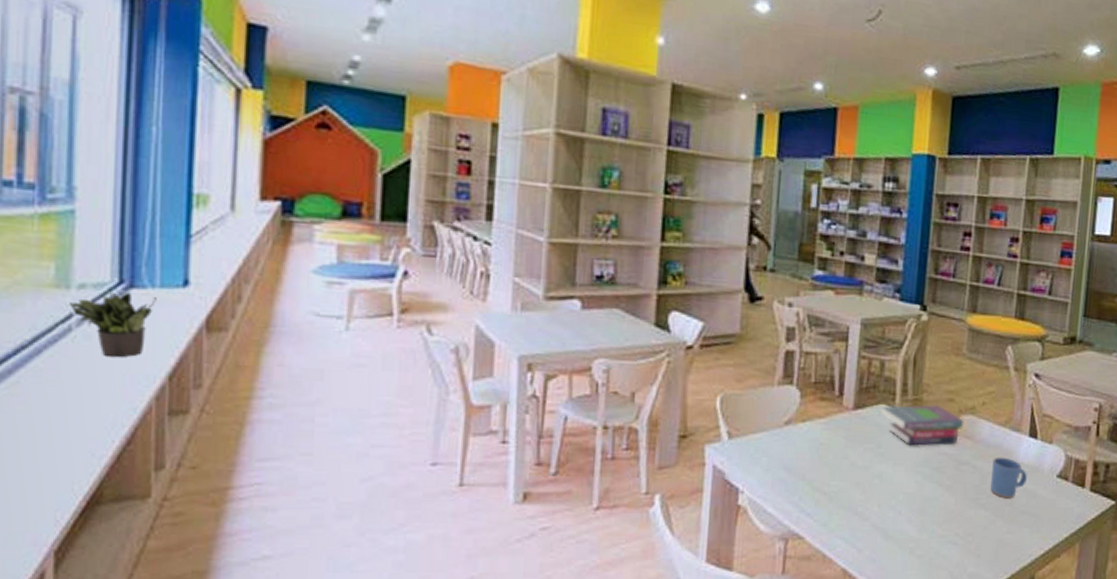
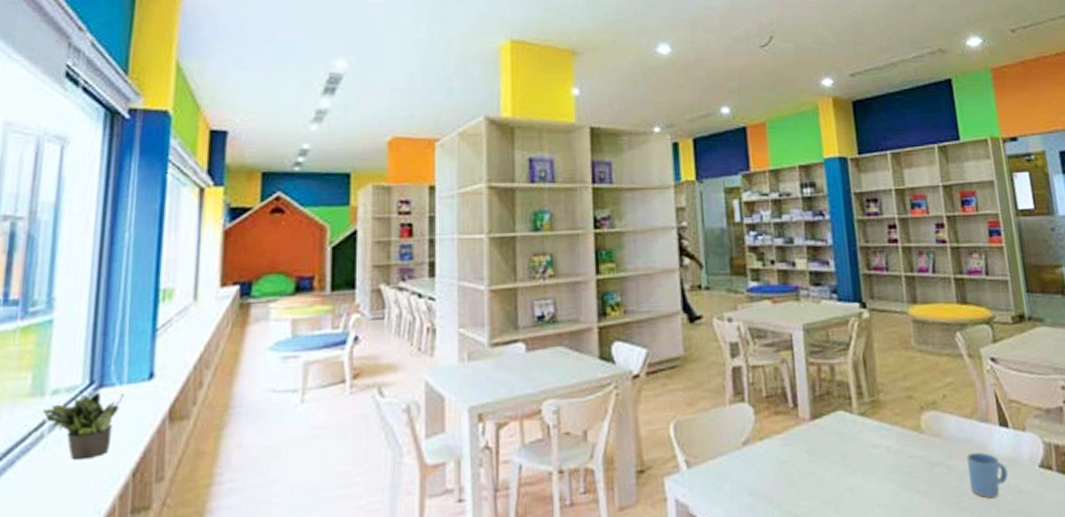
books: present [881,404,964,446] -> none [839,403,928,452]

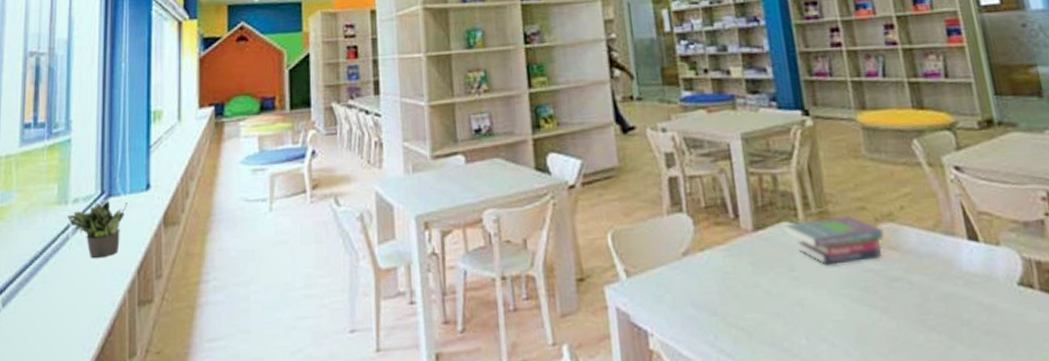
books: none [839,403,928,452] -> present [784,214,885,265]
mug: present [967,452,1008,498] -> none [931,267,981,316]

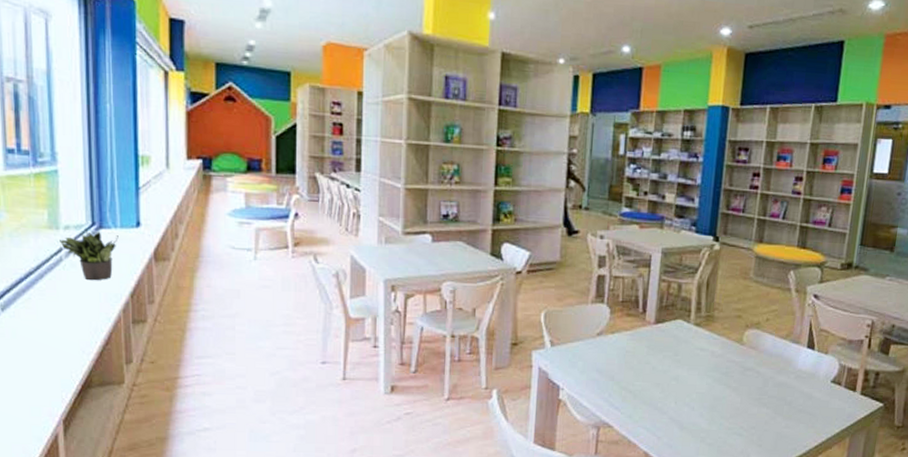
books: present [784,214,885,265] -> none [678,320,750,354]

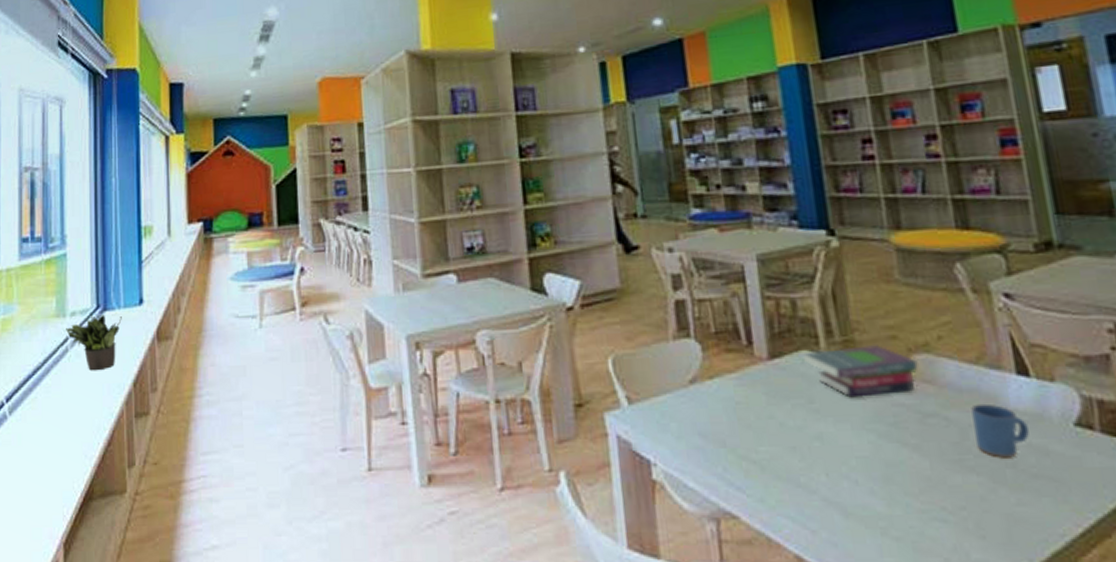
books: none [678,320,750,354] -> present [803,343,919,398]
mug: none [772,364,804,398] -> present [971,403,1029,457]

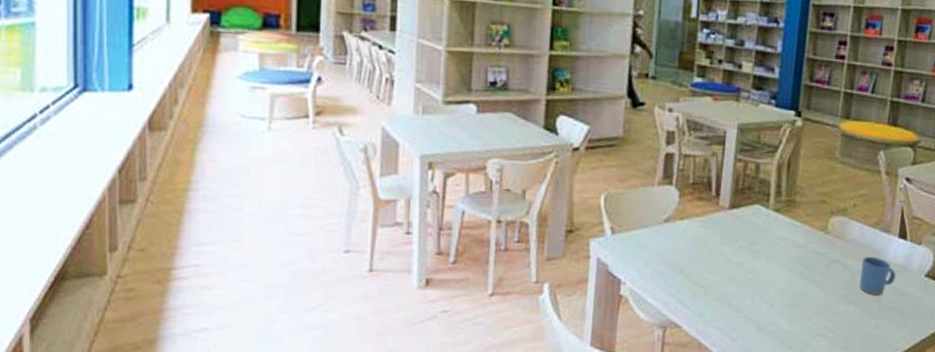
potted plant: present [66,314,122,370] -> none [34,93,106,152]
books: present [803,343,919,398] -> none [755,205,836,244]

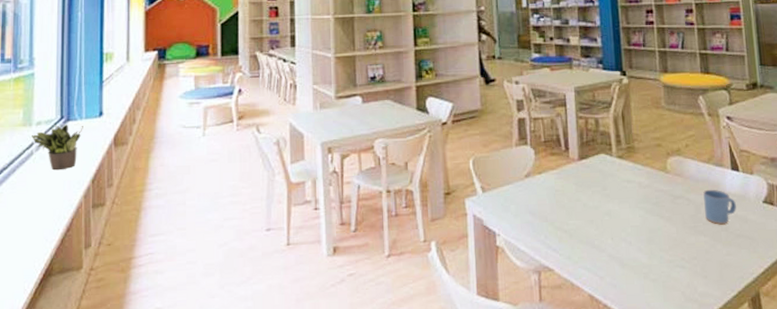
potted plant: none [34,93,106,152] -> present [32,124,83,170]

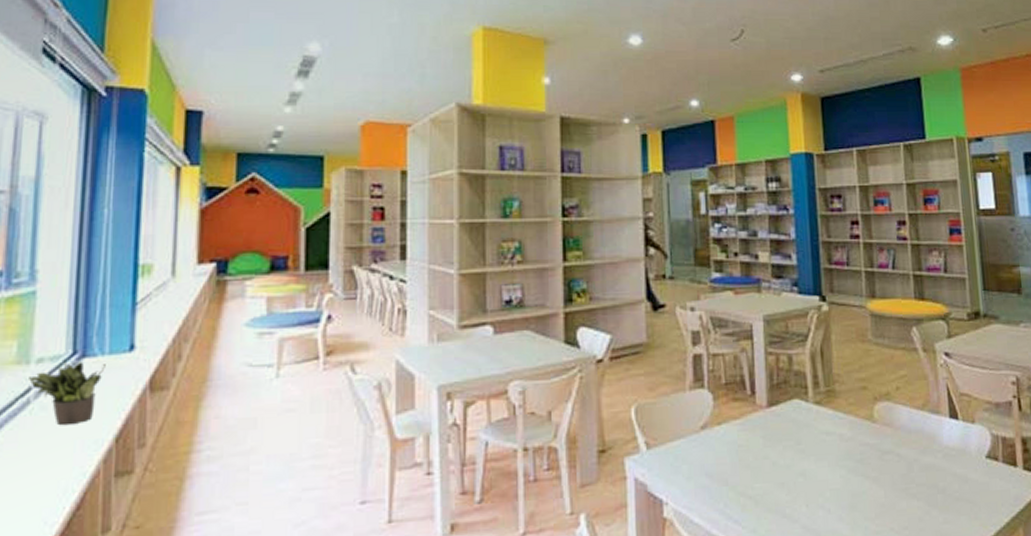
mug: present [703,189,736,224] -> none [916,442,955,485]

